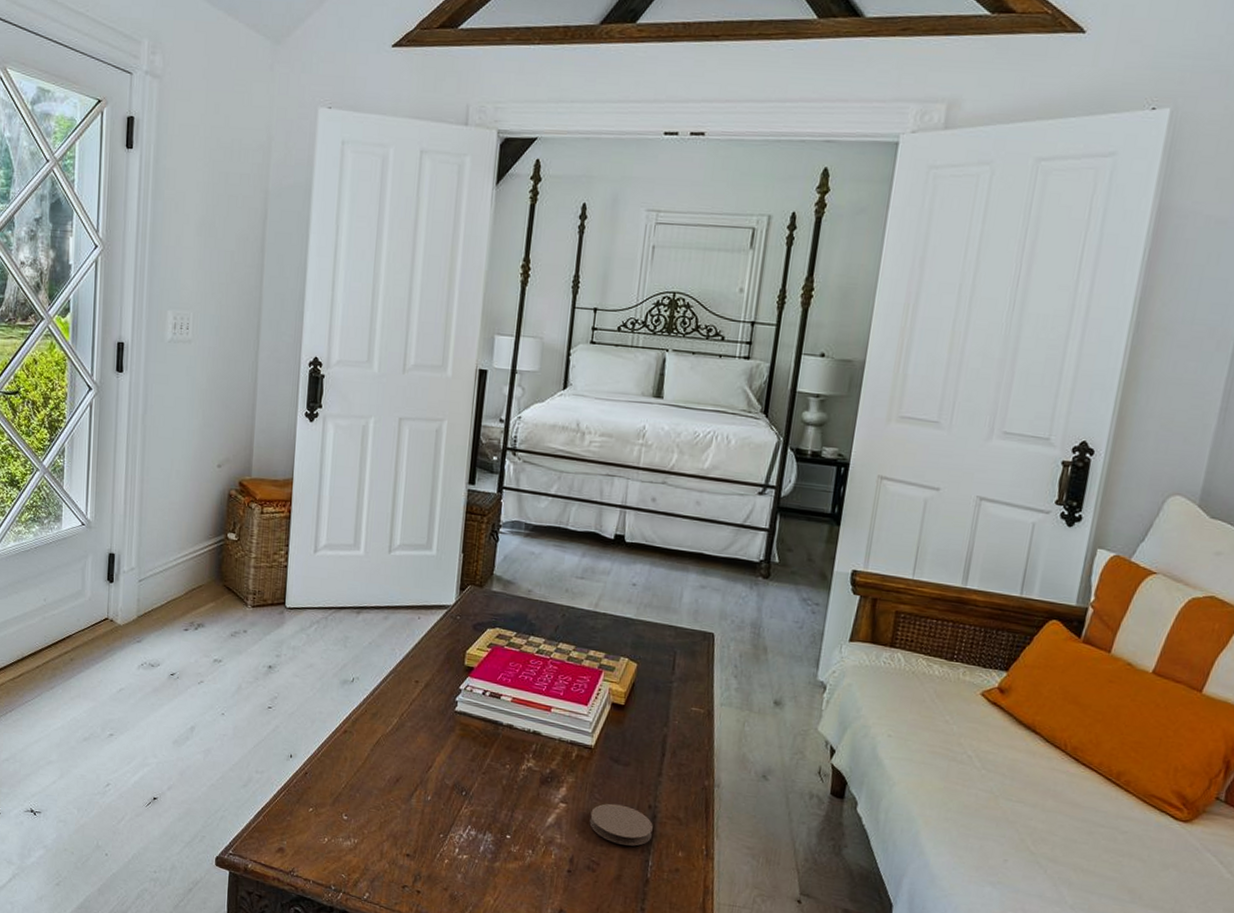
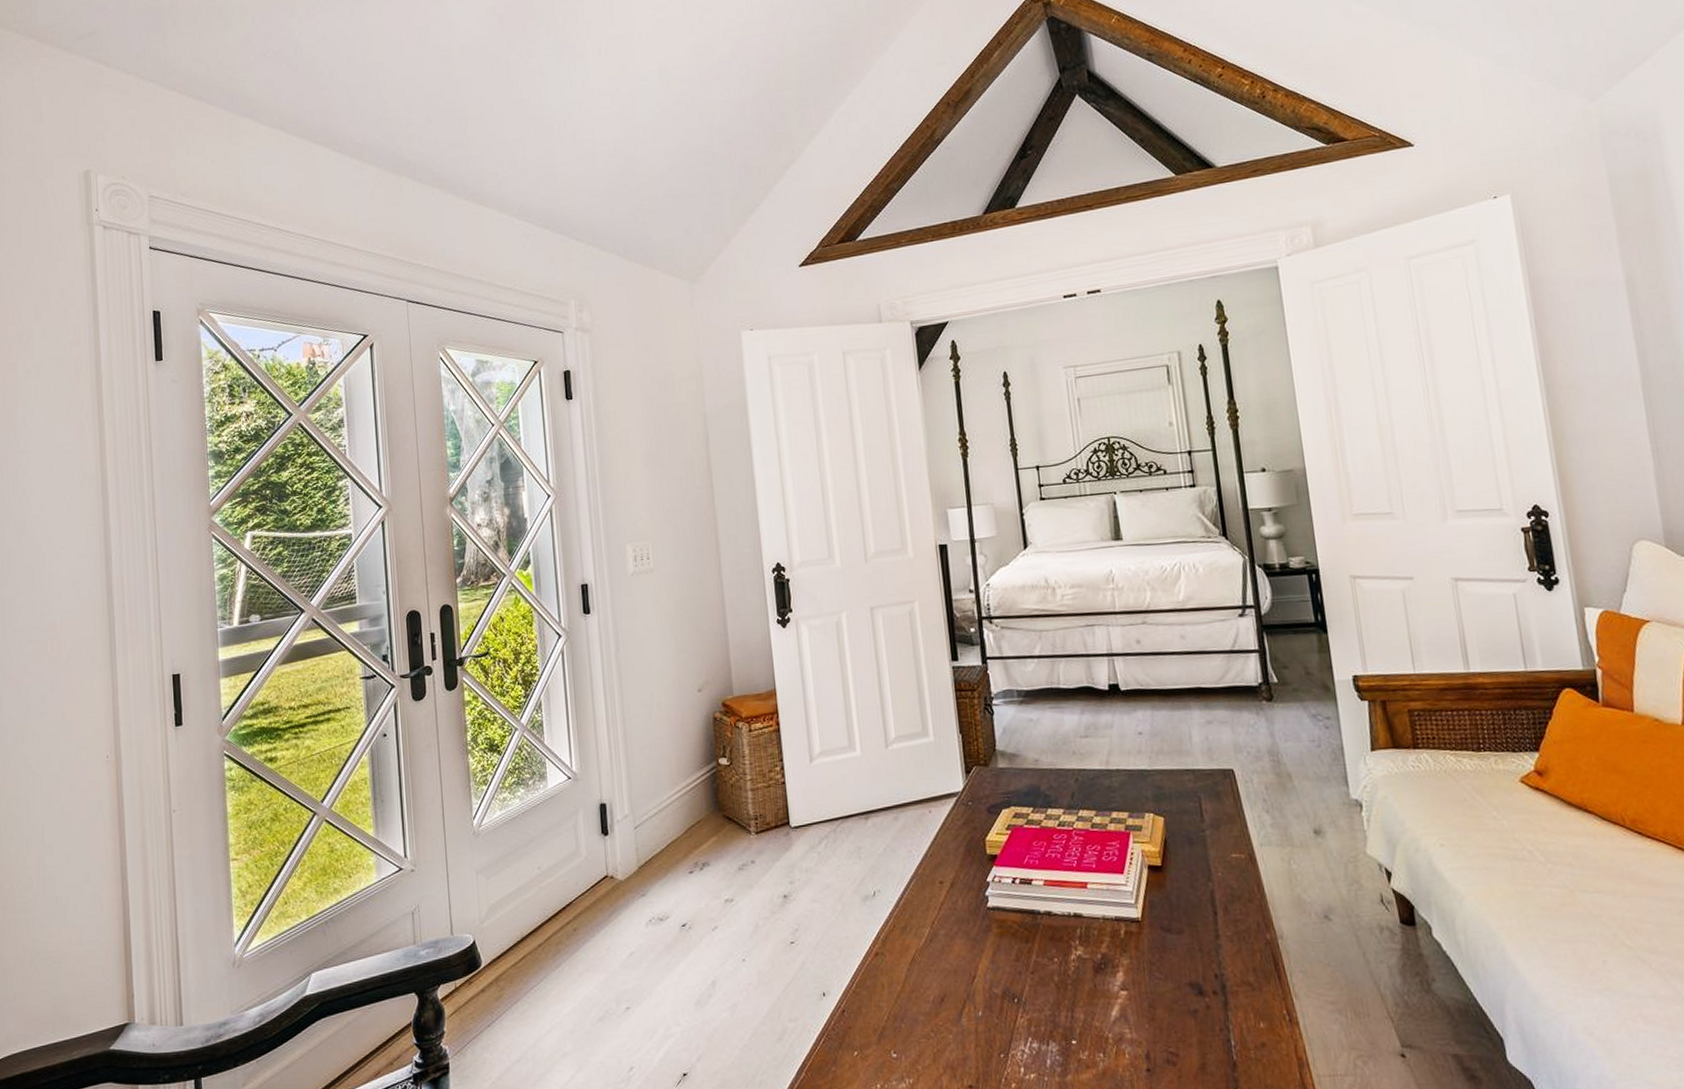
coaster: present [589,803,653,846] -> none [1155,979,1227,1027]

